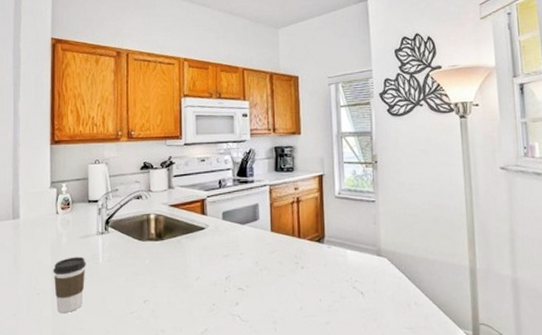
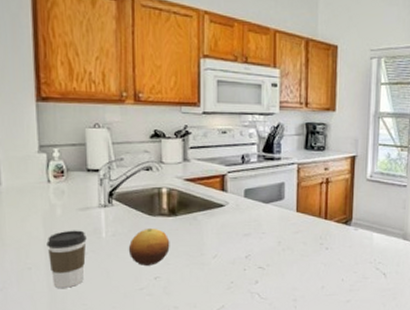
fruit: none [121,253,157,289] -> present [128,229,170,266]

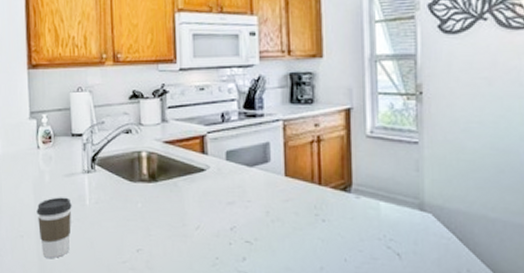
fruit: present [128,229,170,266] -> none [110,196,151,236]

